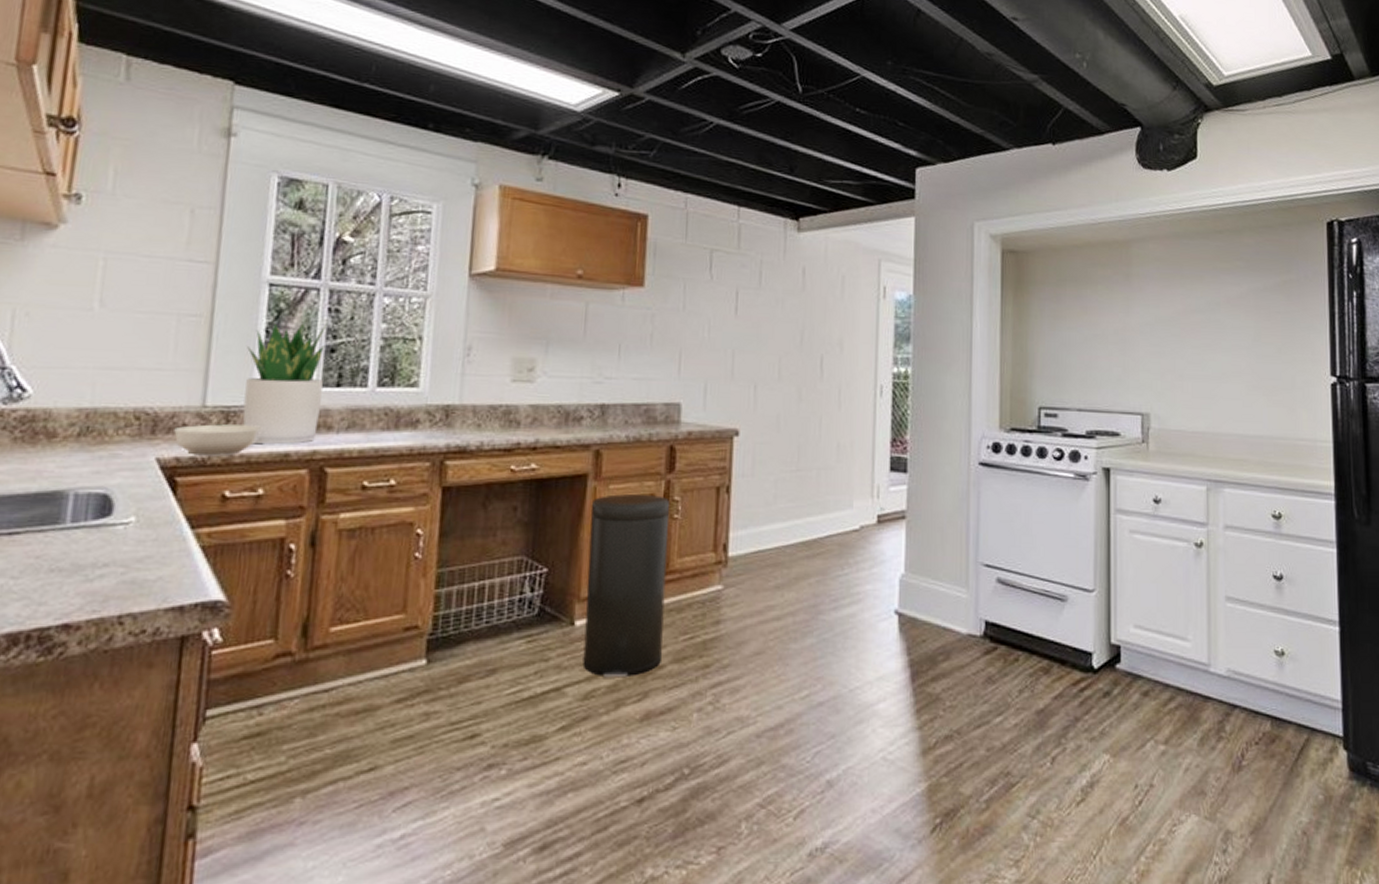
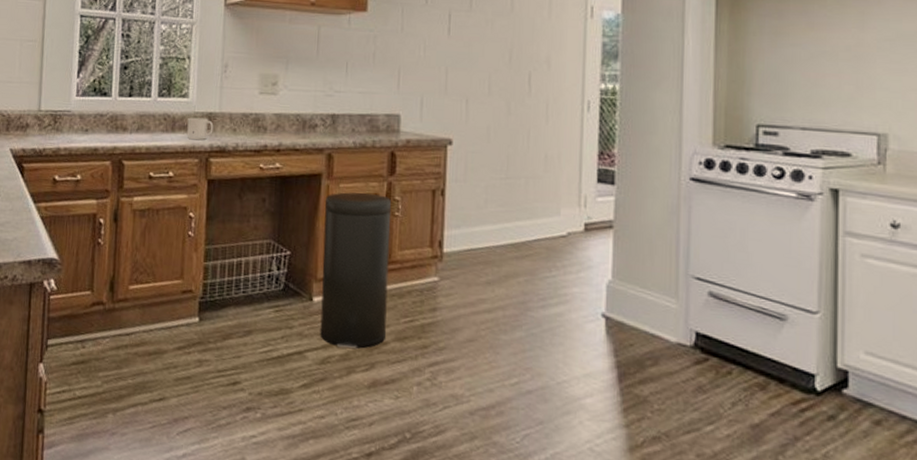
bowl: present [174,424,261,457] -> none [21,124,78,149]
planter: present [242,318,329,445] -> none [65,42,123,142]
mug: none [415,411,452,439] -> present [187,117,214,140]

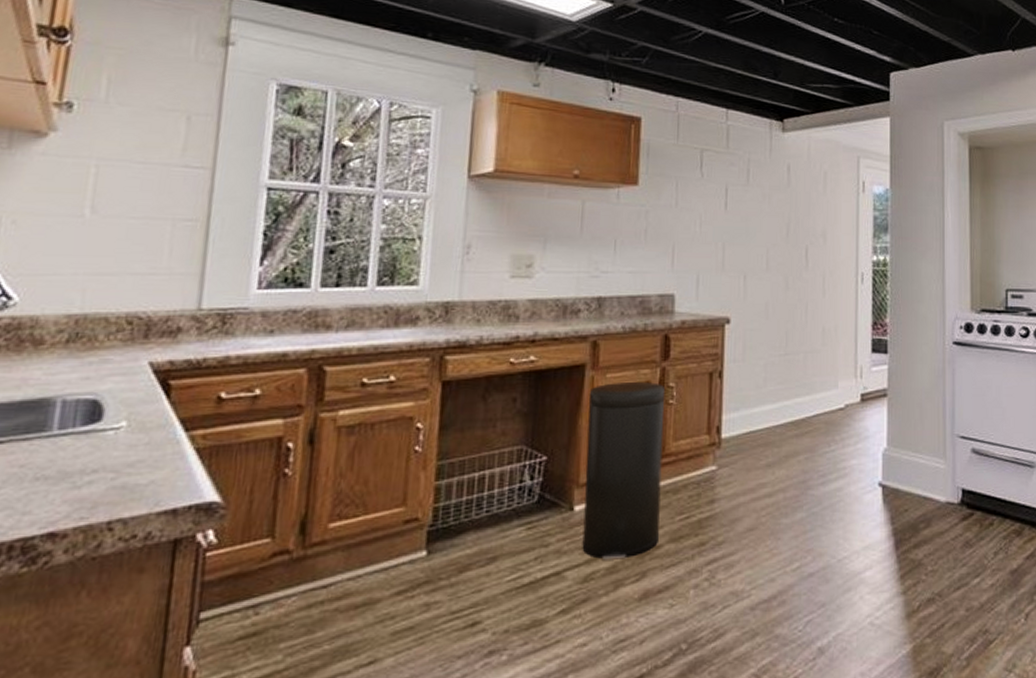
mug: present [187,117,214,140] -> none [415,308,451,335]

